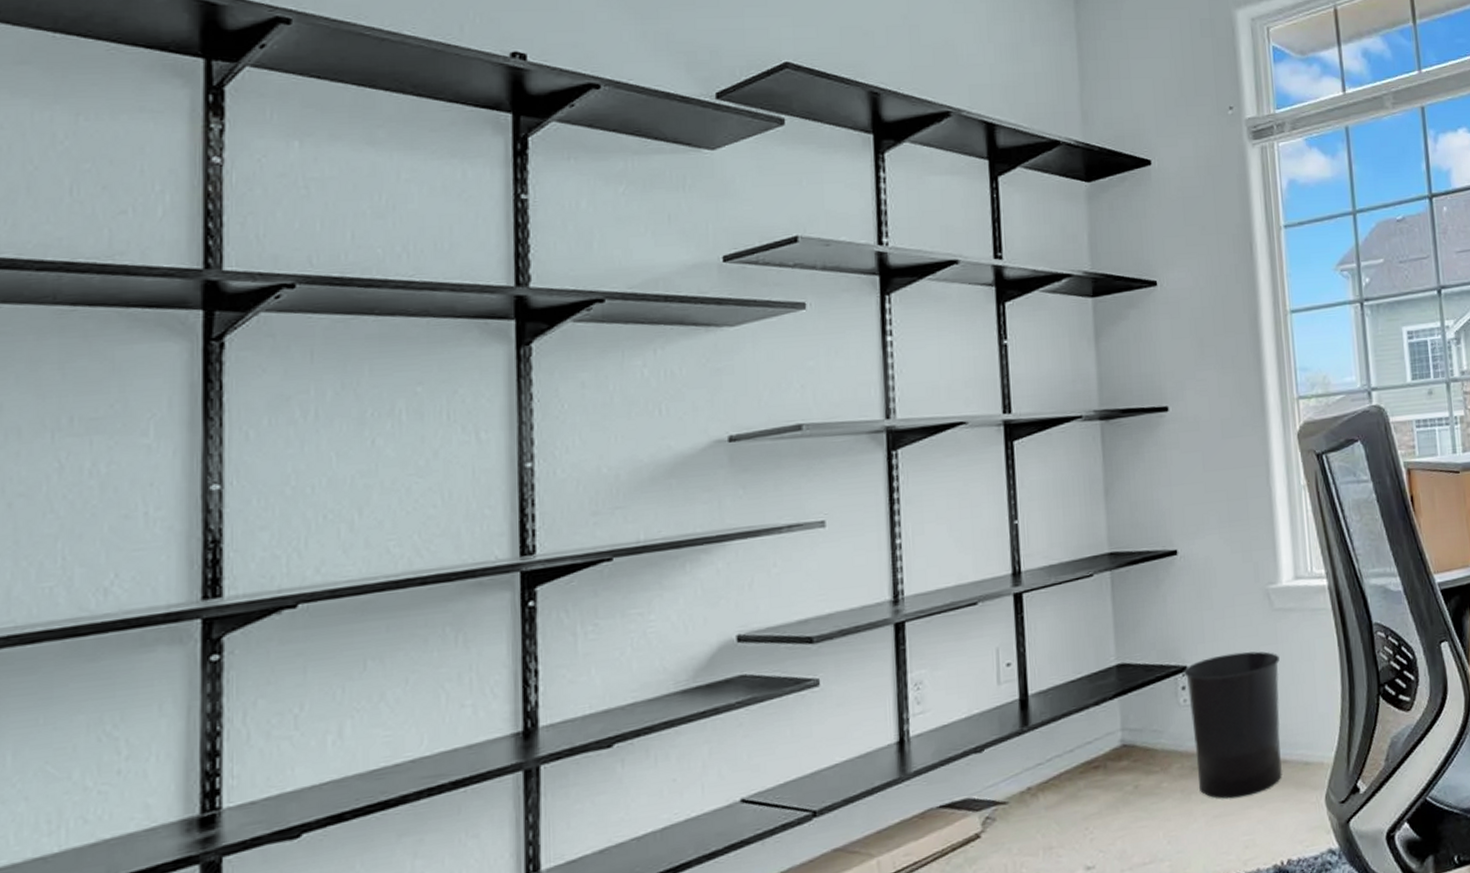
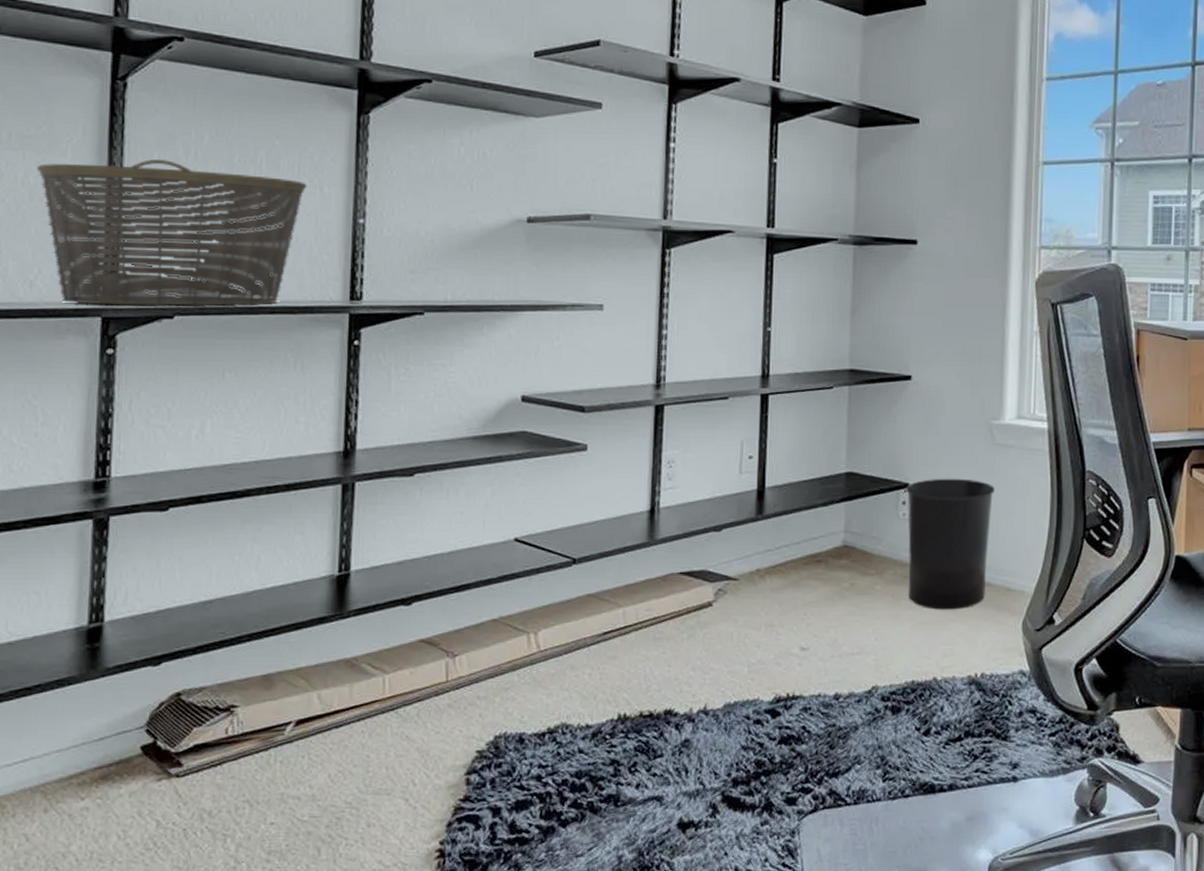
basket: none [108,425,459,608] -> present [36,159,307,306]

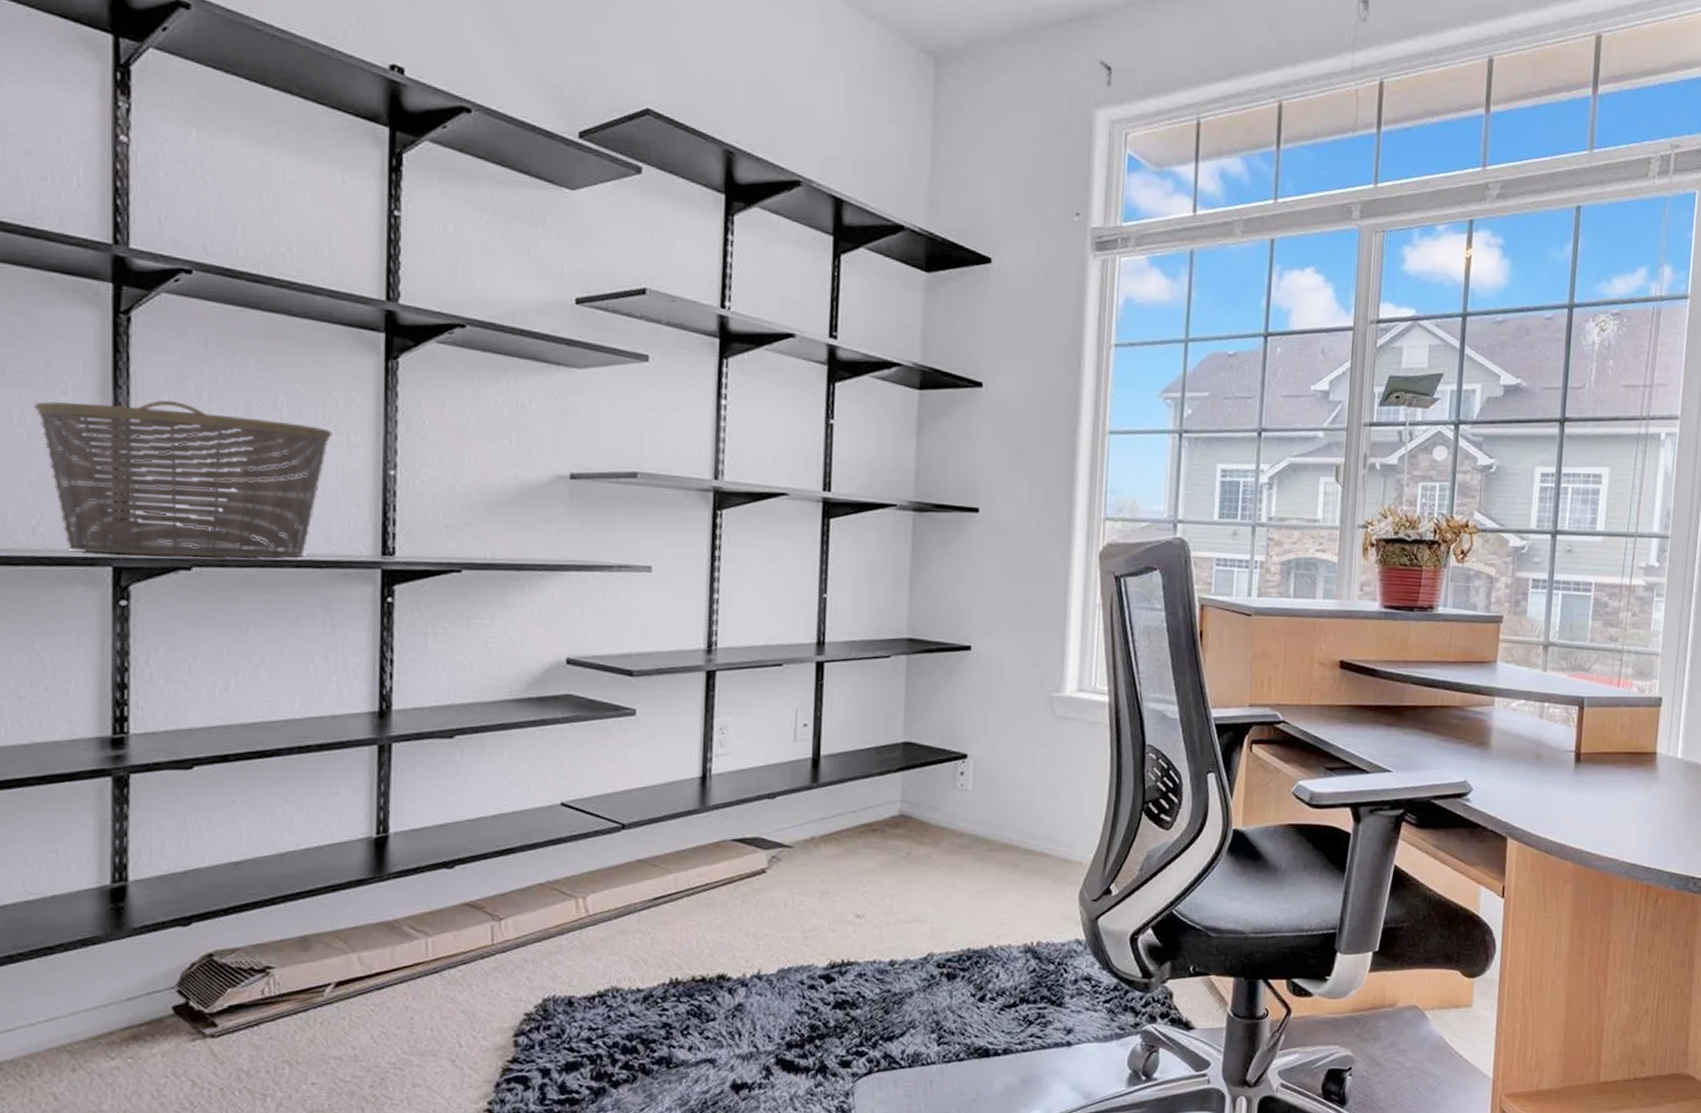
waste bin: present [906,478,995,610] -> none [964,749,1054,879]

